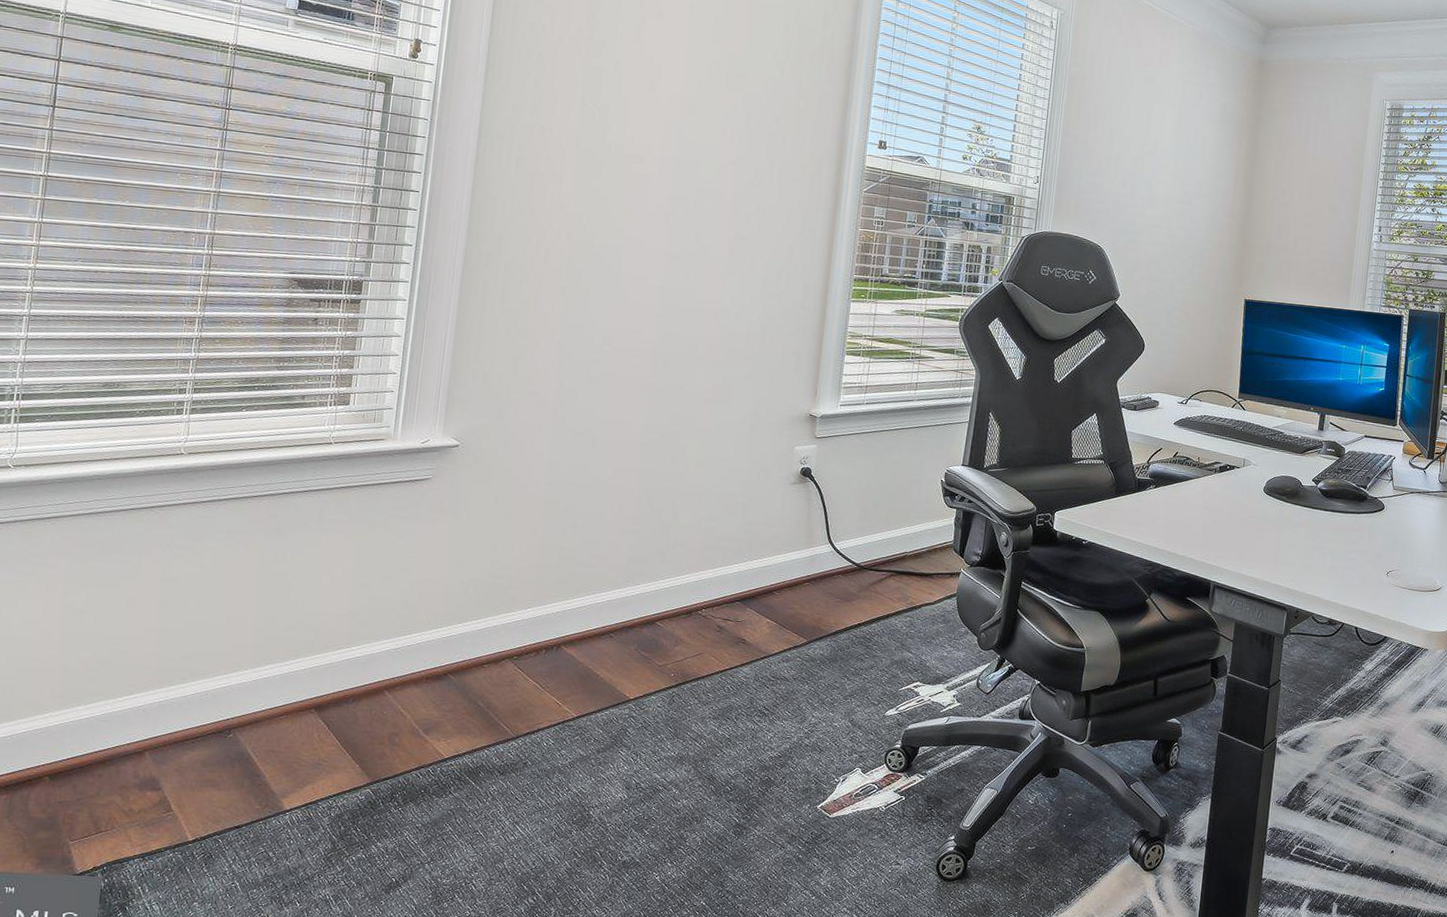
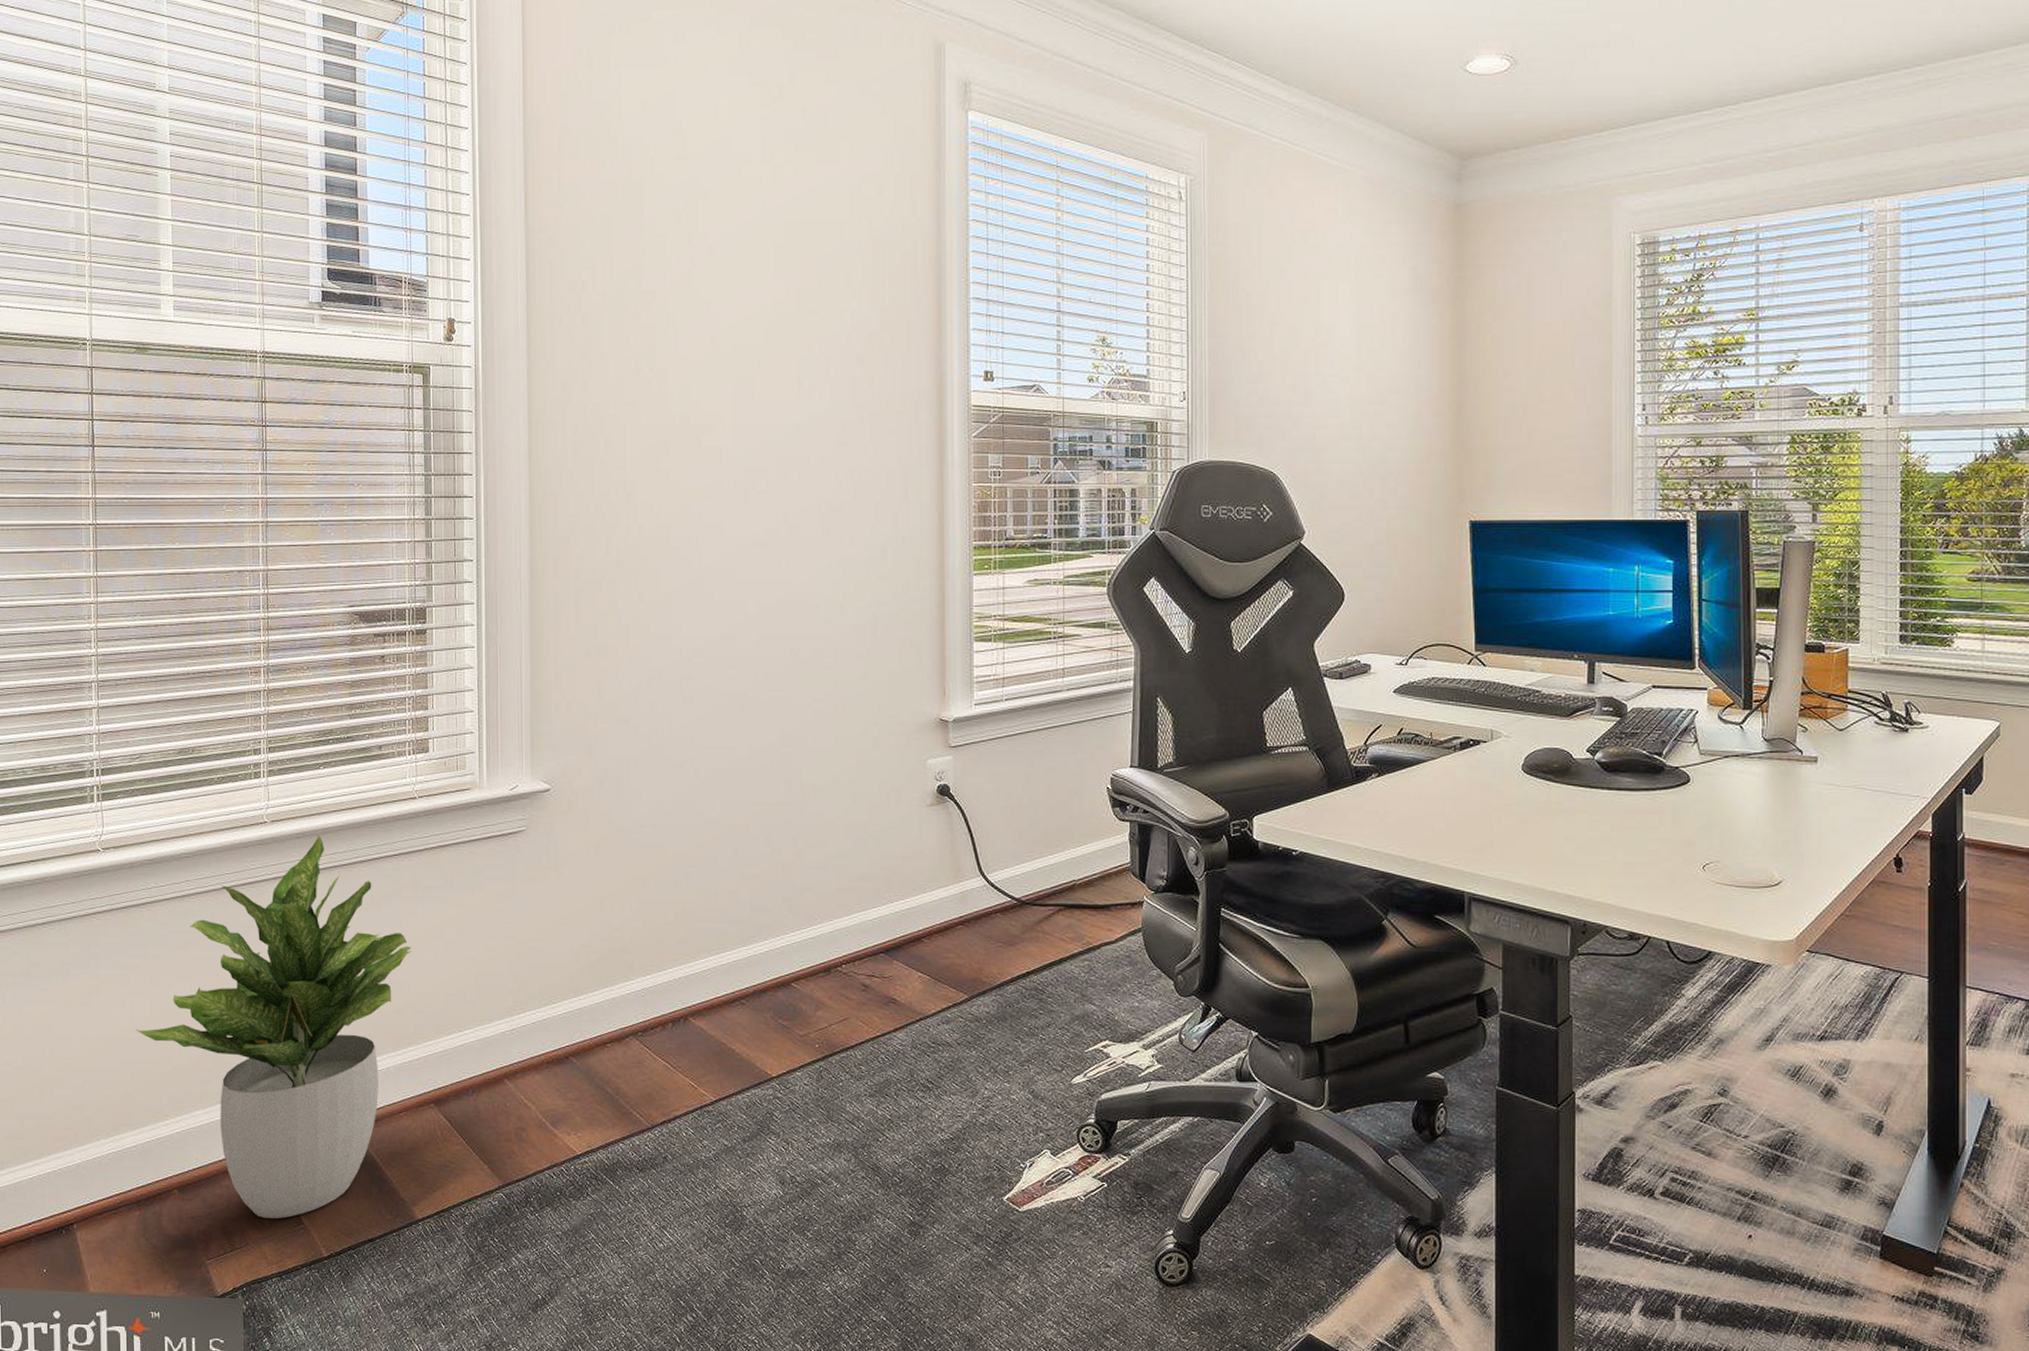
potted plant: none [25,468,311,806] -> present [136,834,412,1219]

